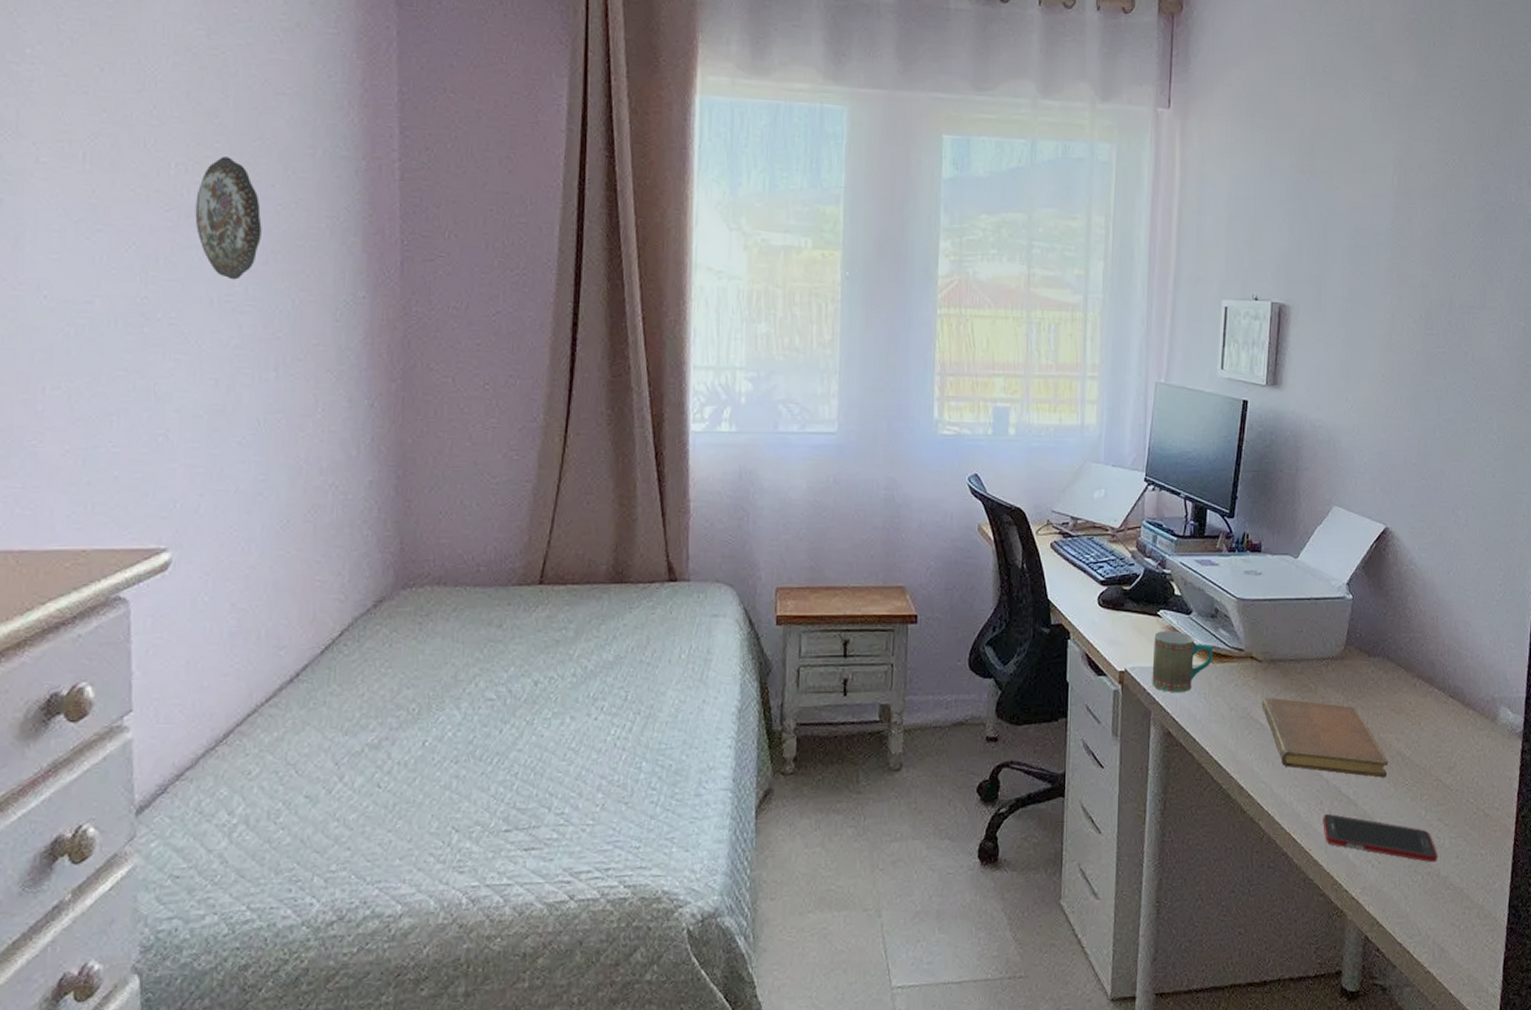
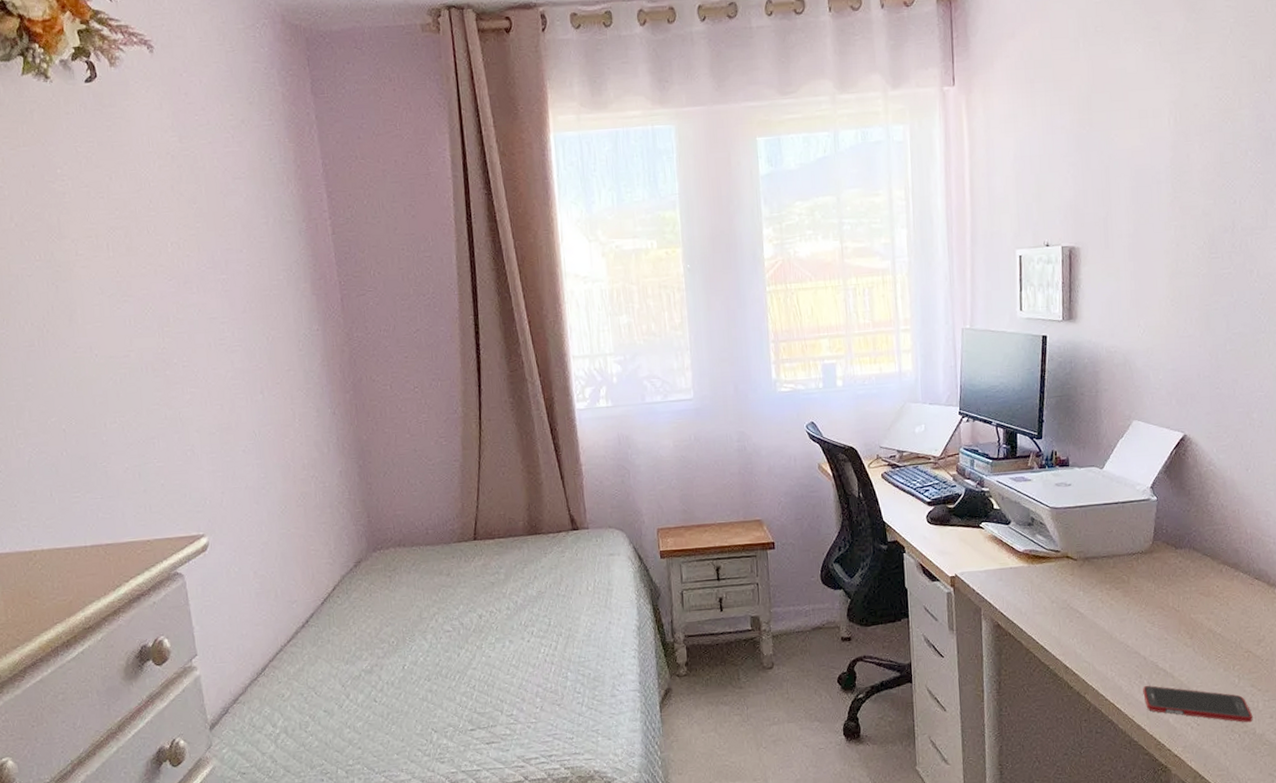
decorative plate: present [195,156,262,280] -> none [188,233,239,328]
mug: present [1152,630,1213,693] -> none [978,539,1032,592]
notebook: present [1261,697,1388,778] -> none [1079,589,1200,653]

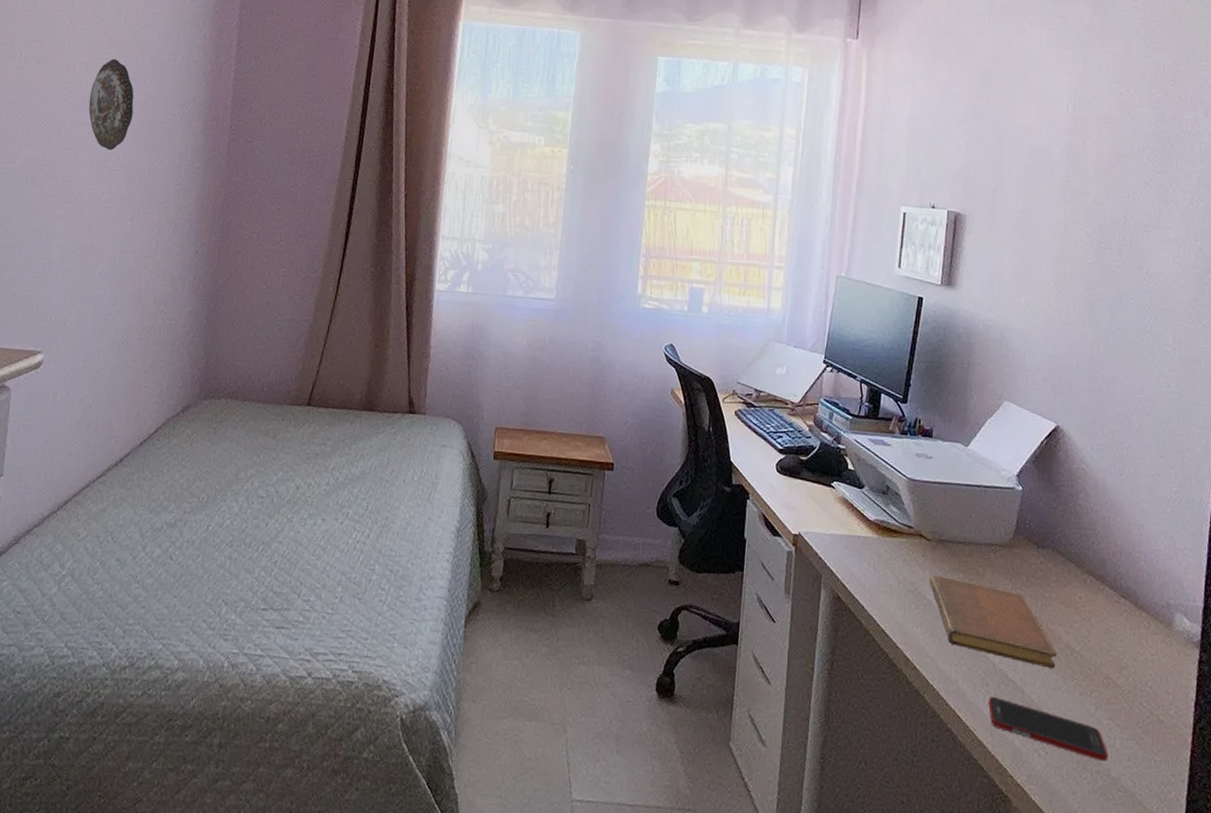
decorative plate: none [188,233,239,328] -> present [88,59,134,151]
notebook: none [1079,589,1200,653] -> present [929,574,1056,669]

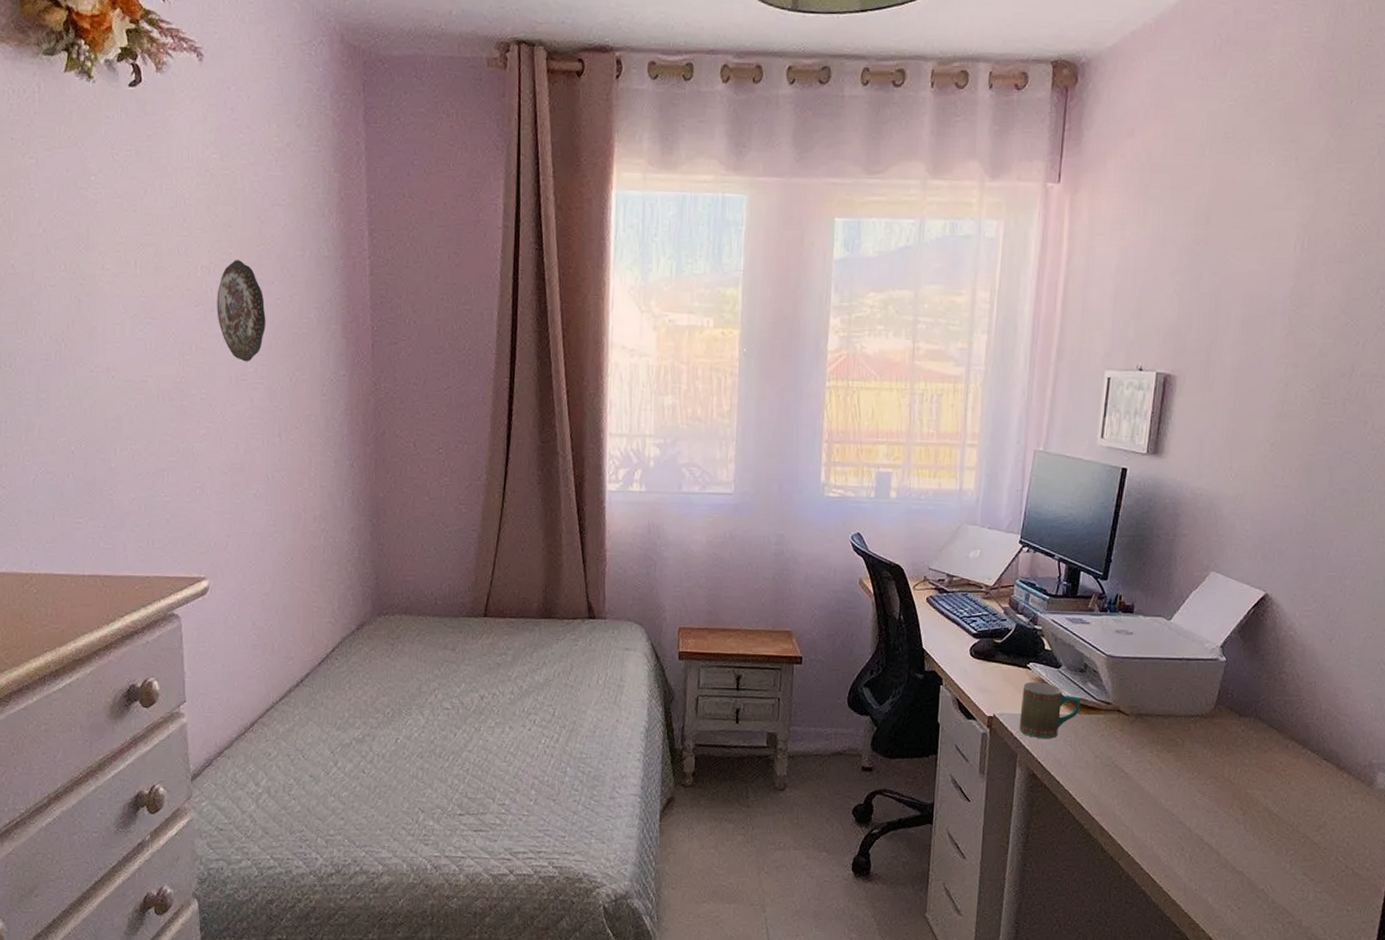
mug: none [824,501,883,562] -> present [1019,681,1081,740]
notebook: present [929,574,1056,669] -> none [1126,748,1254,831]
cell phone: present [988,697,1108,762] -> none [1183,860,1301,913]

